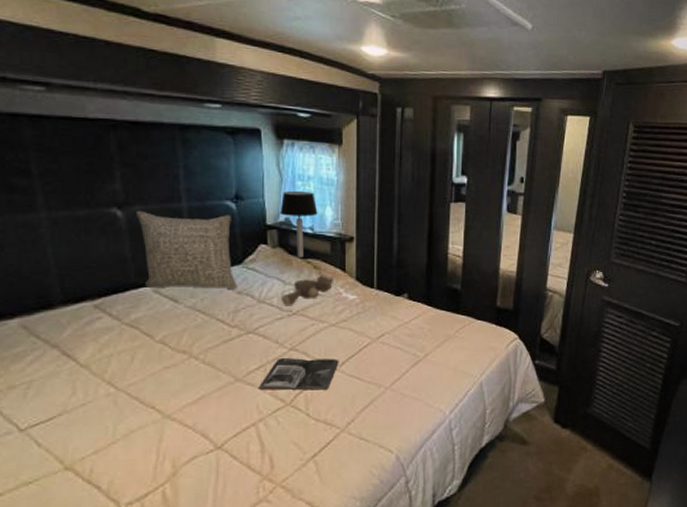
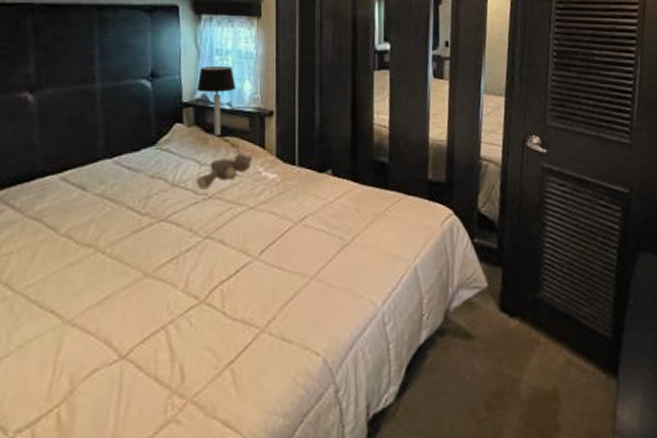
pillow: present [136,210,238,289] -> none [48,93,151,175]
magazine: present [259,358,339,390] -> none [170,246,259,286]

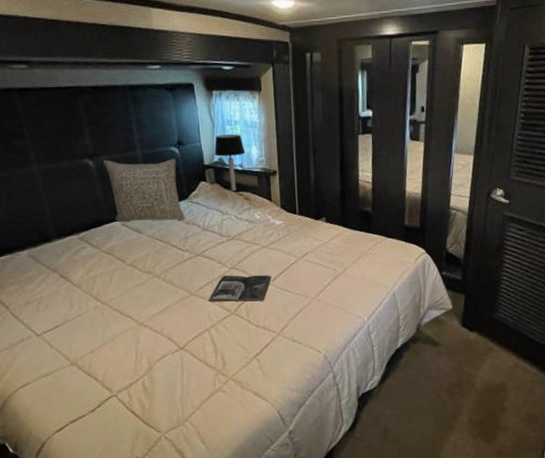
pillow: none [48,93,151,175] -> present [103,159,186,222]
magazine: none [170,246,259,286] -> present [209,275,272,302]
stuffed bear: present [197,153,253,190] -> none [221,205,263,233]

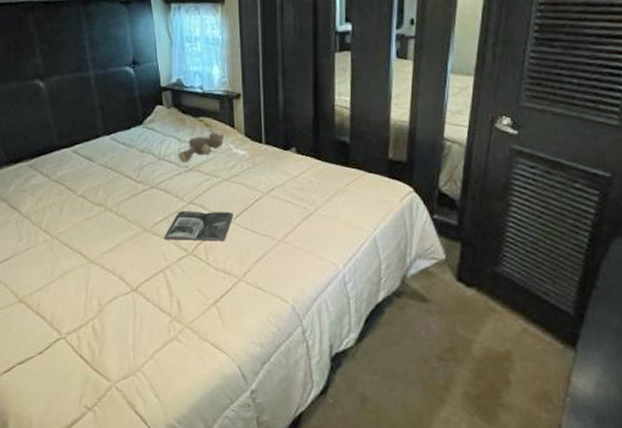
pillow: present [103,159,186,222] -> none [54,80,141,149]
table lamp: present [214,134,246,191] -> none [172,52,206,116]
stuffed bear: none [221,205,263,233] -> present [178,132,225,163]

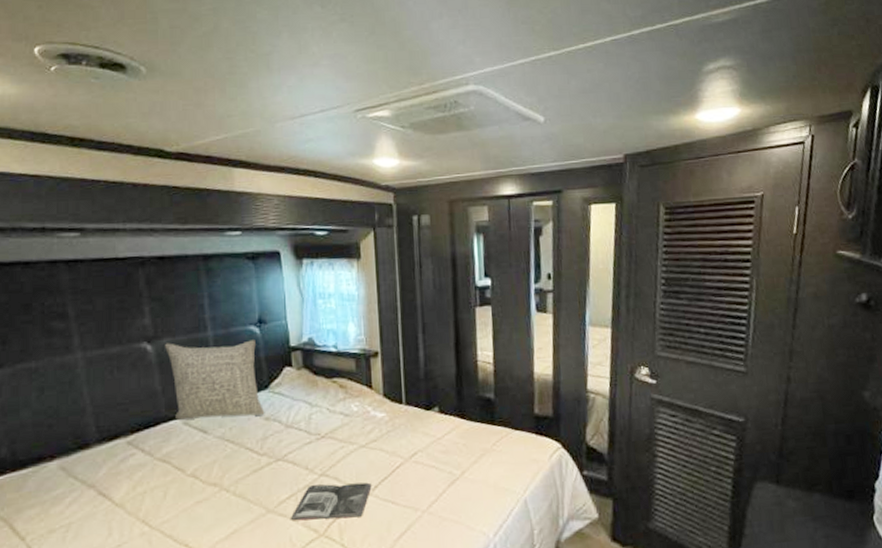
pillow: none [54,80,141,149] -> present [165,340,265,420]
stuffed bear: present [178,132,225,163] -> none [309,394,361,430]

